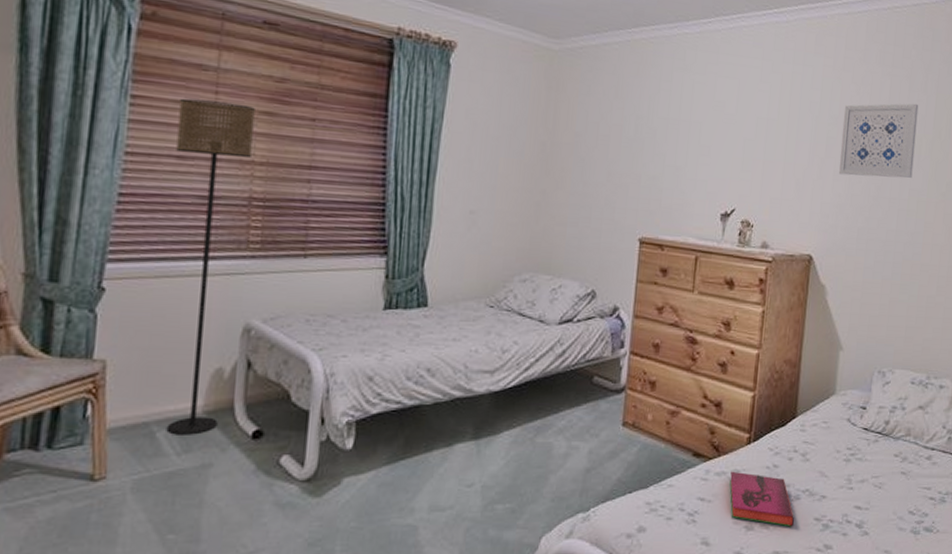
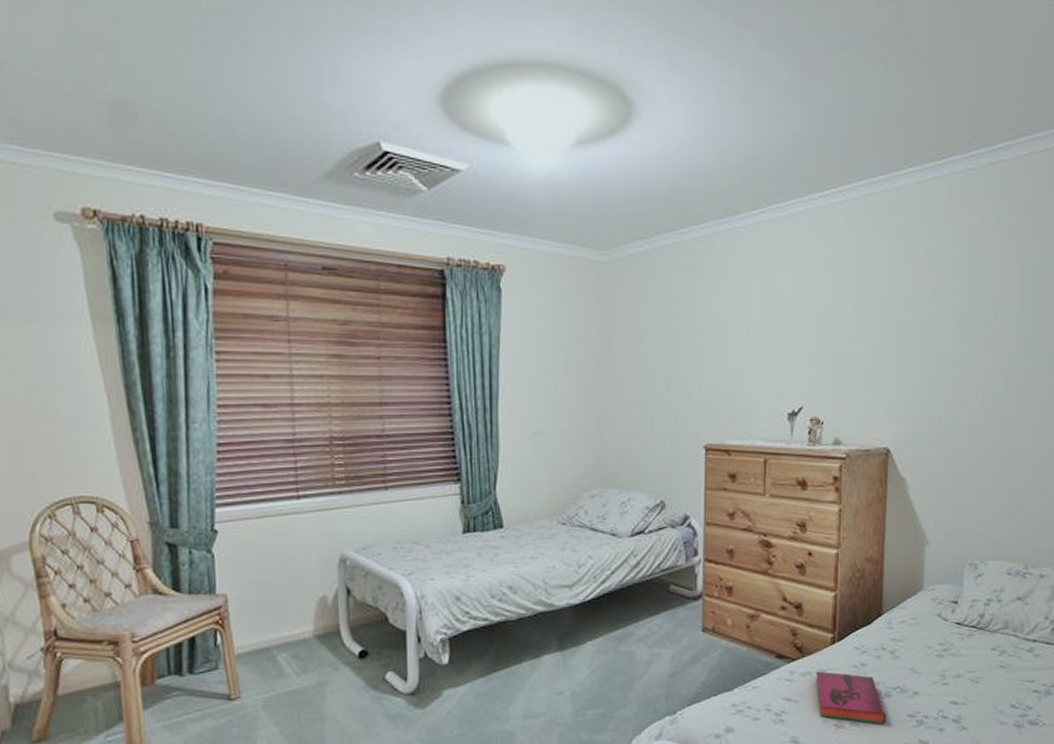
floor lamp: present [166,98,255,435] -> none [258,349,328,658]
wall art: present [838,103,919,179] -> none [913,274,1002,360]

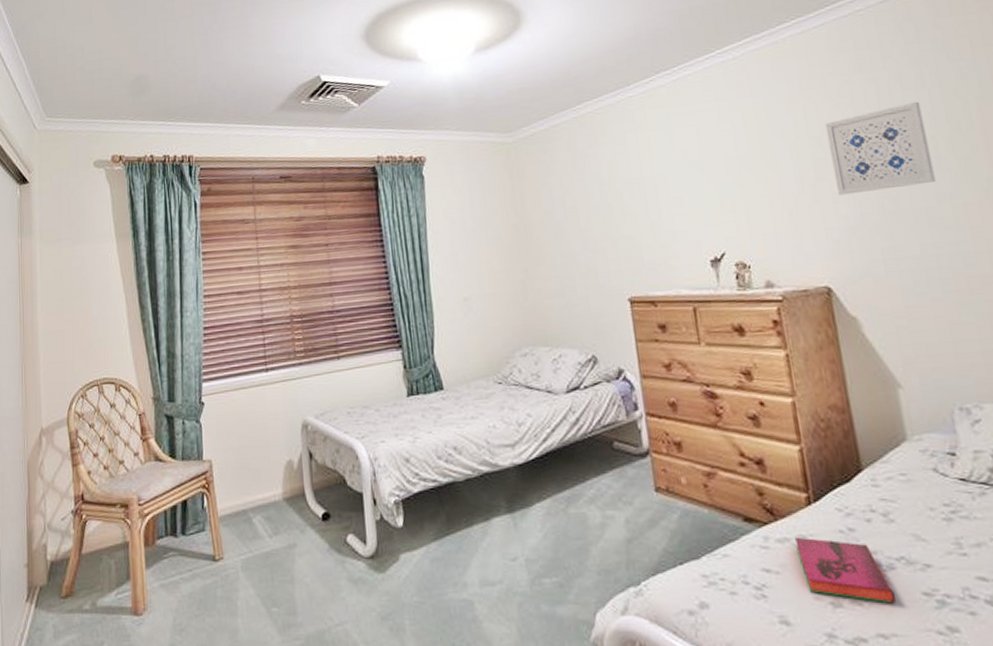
wall art: none [913,274,1002,360] -> present [824,101,936,196]

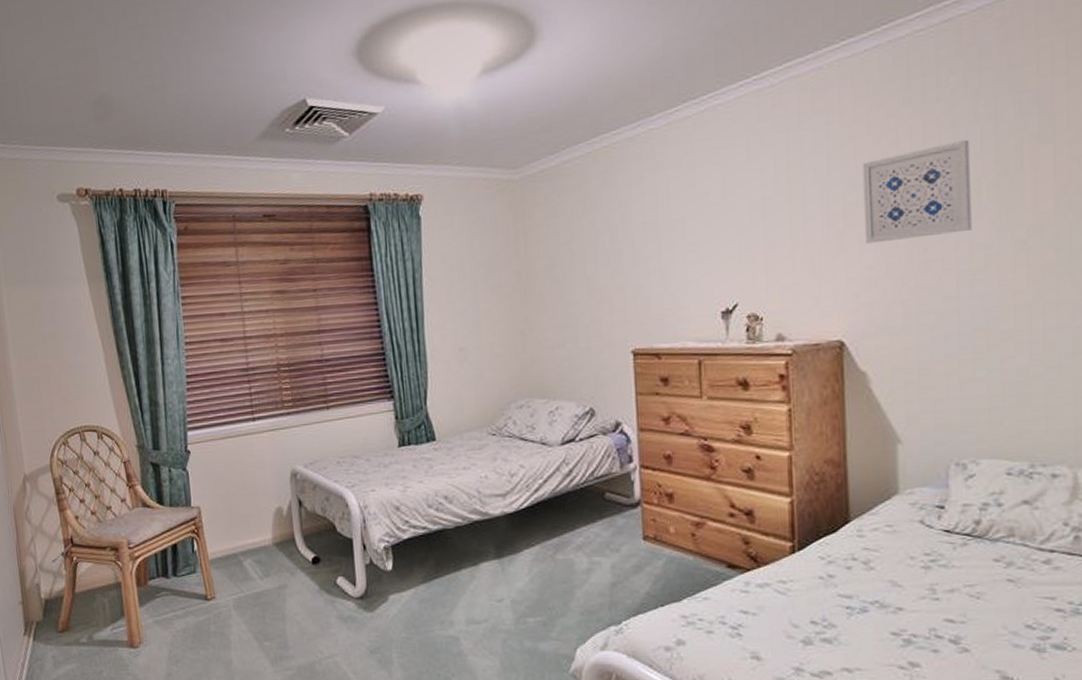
hardback book: present [795,537,897,604] -> none [775,582,865,642]

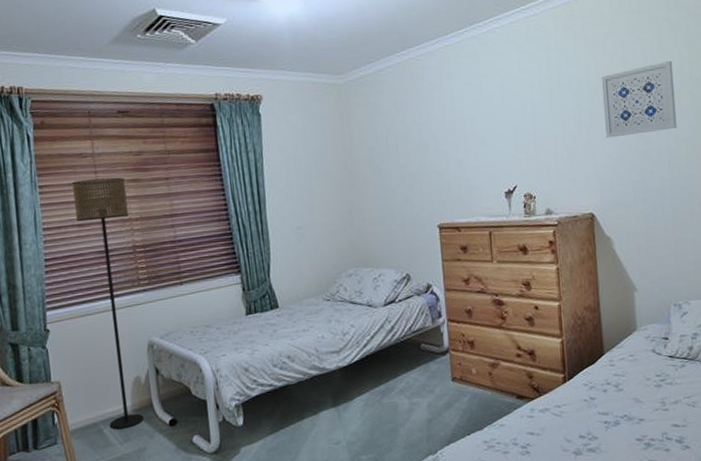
floor lamp: none [215,288,285,563] -> present [72,177,144,430]

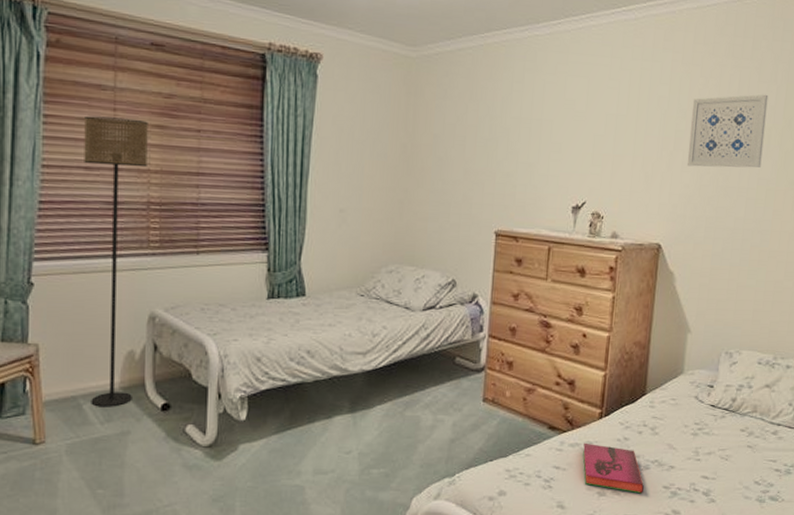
hardback book: none [553,407,619,449] -> present [582,443,645,494]

